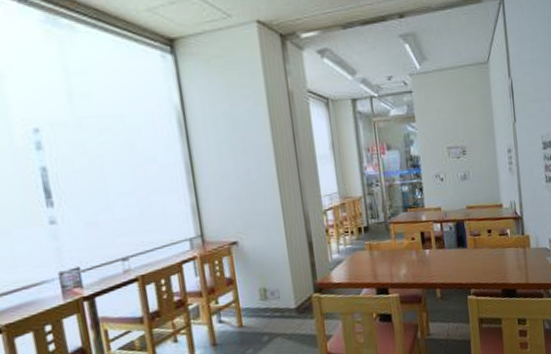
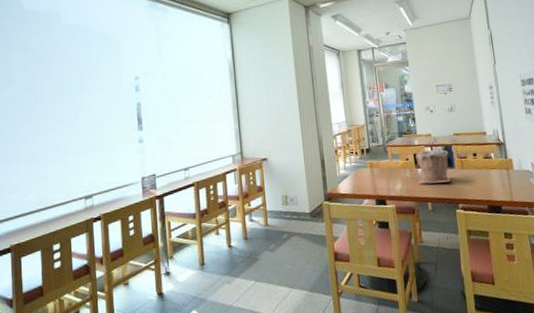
plant pot: none [423,226,463,268] -> present [416,149,451,184]

